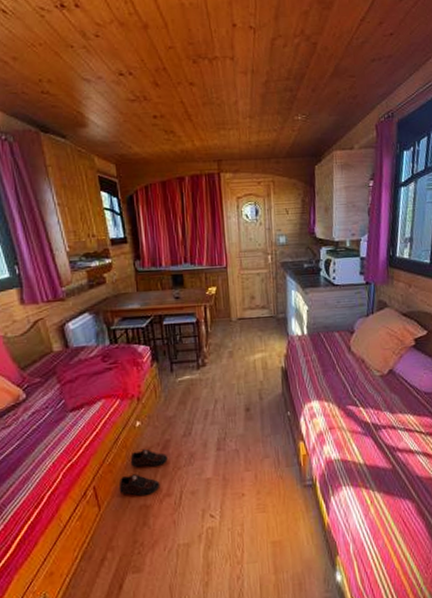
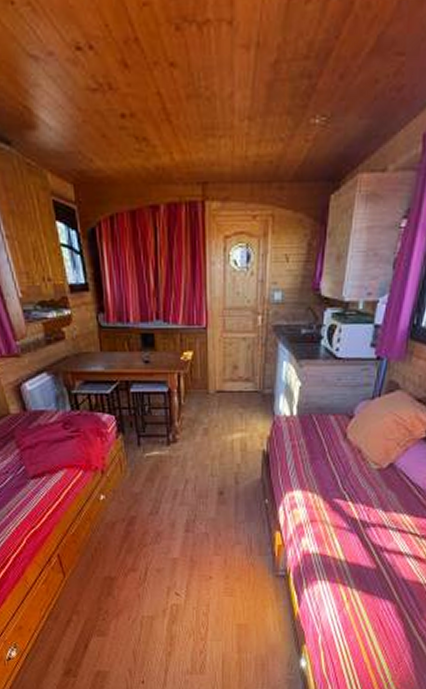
shoe: present [119,448,168,497] -> none [83,523,133,569]

